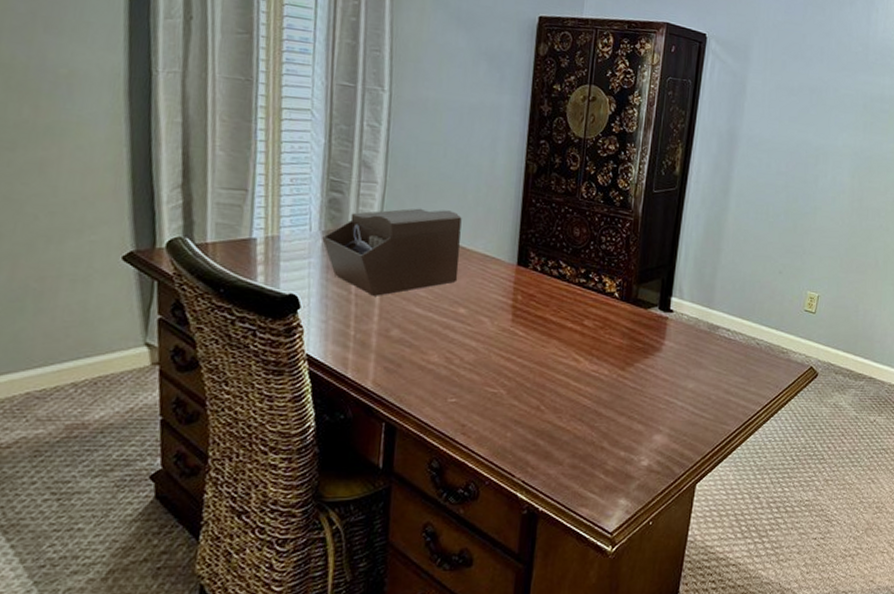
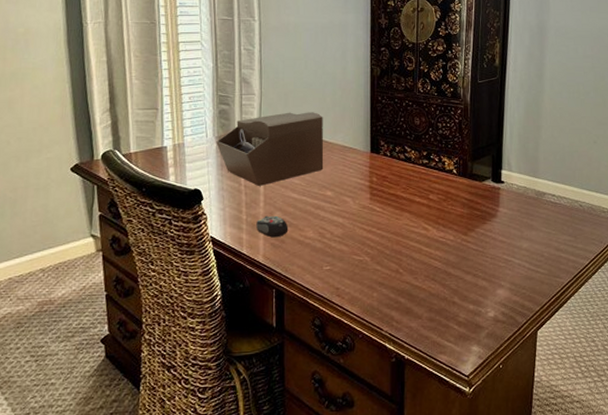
computer mouse: none [366,333,408,360] -> present [256,215,289,238]

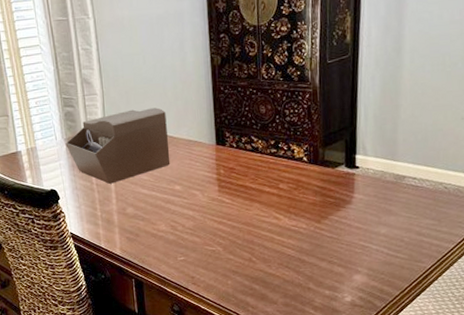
computer mouse: present [256,215,289,238] -> none [111,211,142,232]

